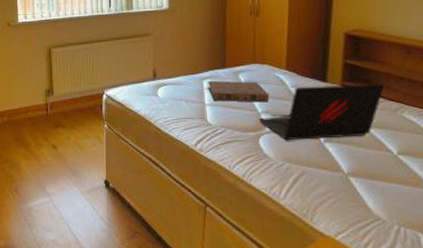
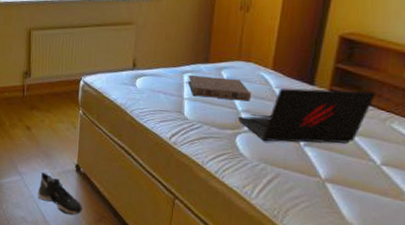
shoe: none [67,191,115,234] -> present [37,172,83,216]

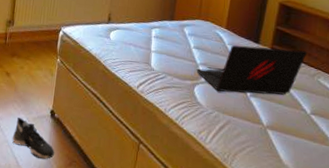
book: present [187,74,251,102] -> none [155,30,208,56]

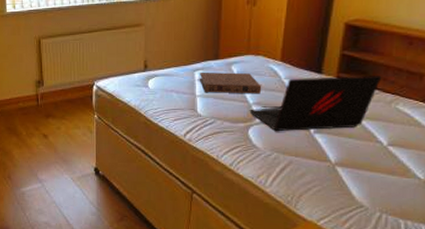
shoe: present [12,117,55,160] -> none [59,177,105,217]
book: none [155,30,208,56] -> present [199,72,261,94]

